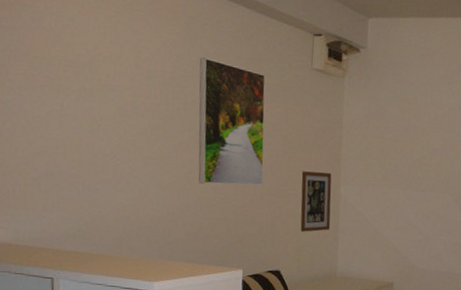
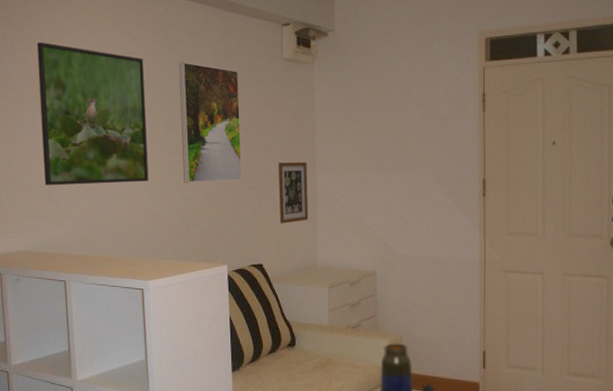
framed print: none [28,13,160,178] -> present [37,42,149,186]

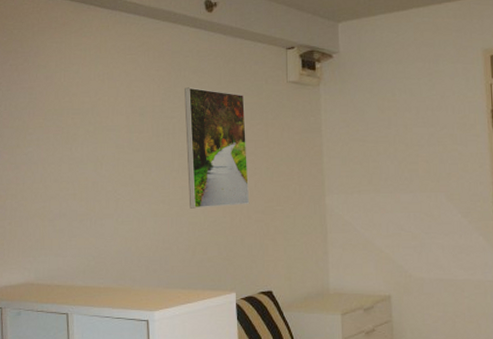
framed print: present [37,42,149,186] -> none [43,72,155,215]
picture frame: present [278,161,309,224] -> none [285,183,319,248]

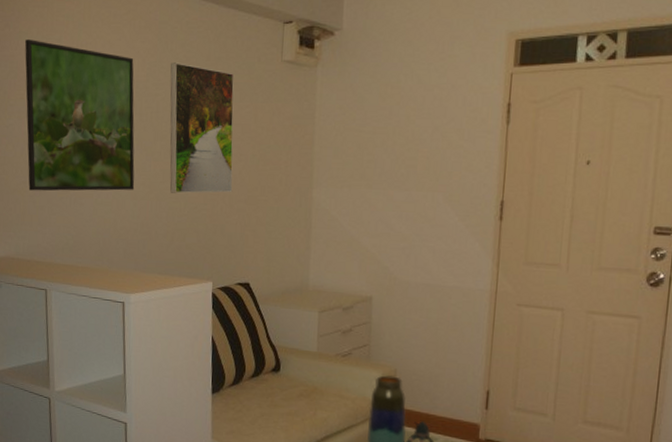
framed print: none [43,72,155,215] -> present [25,40,135,191]

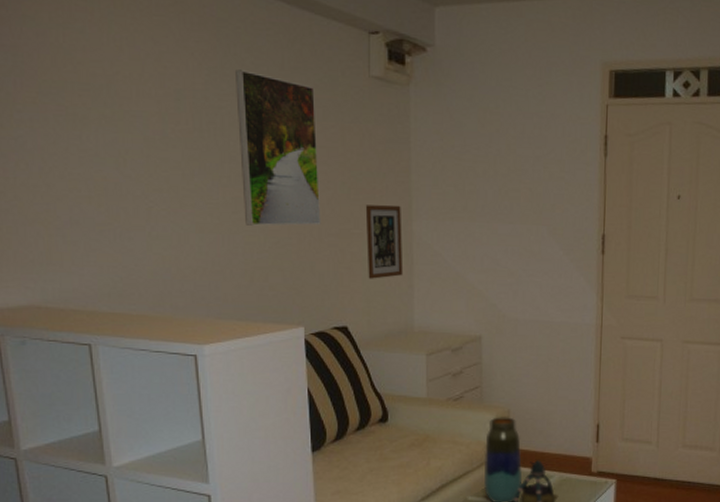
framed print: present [25,40,135,191] -> none [32,26,200,223]
picture frame: none [270,174,303,241] -> present [365,205,404,279]

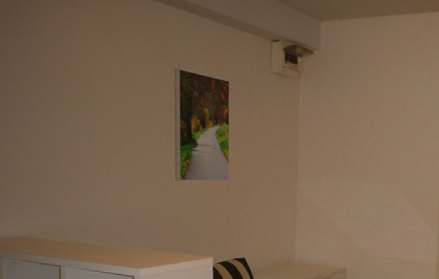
picture frame: present [365,205,404,279] -> none [262,167,290,223]

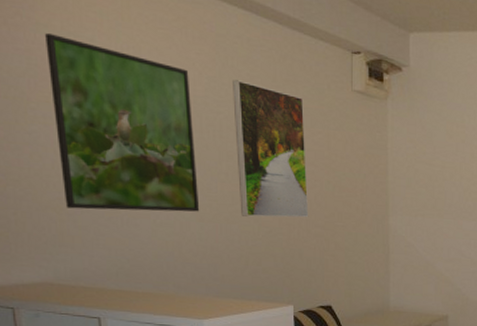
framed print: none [37,39,143,178] -> present [45,33,200,212]

